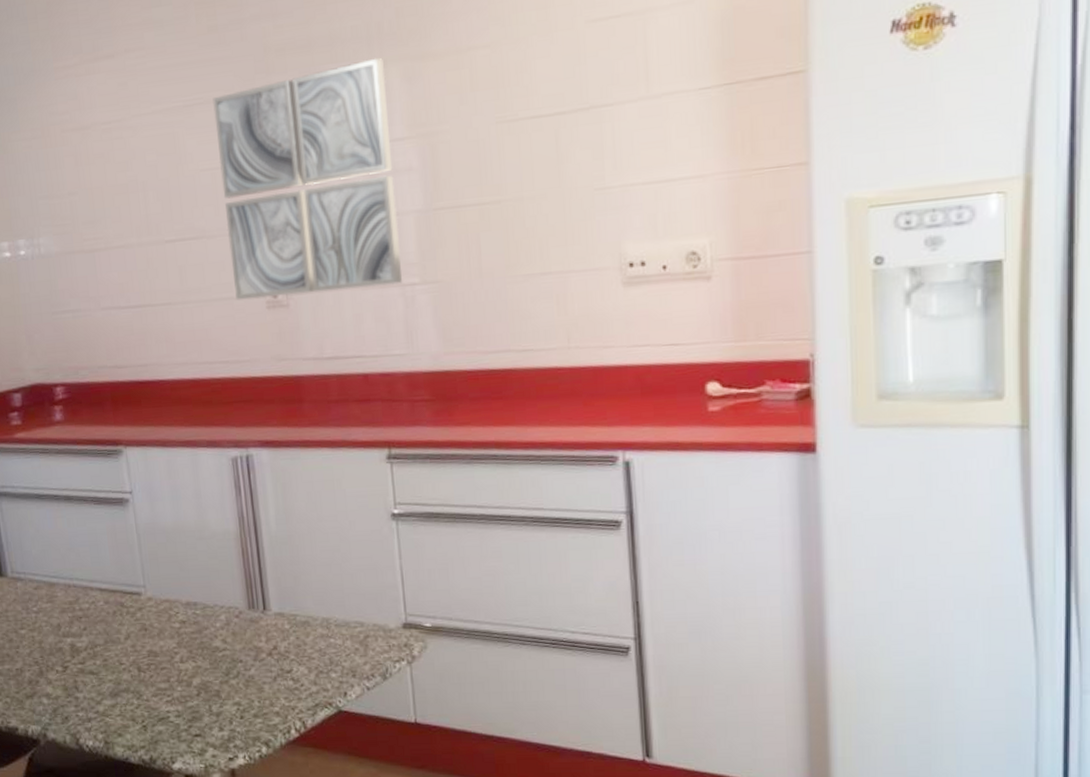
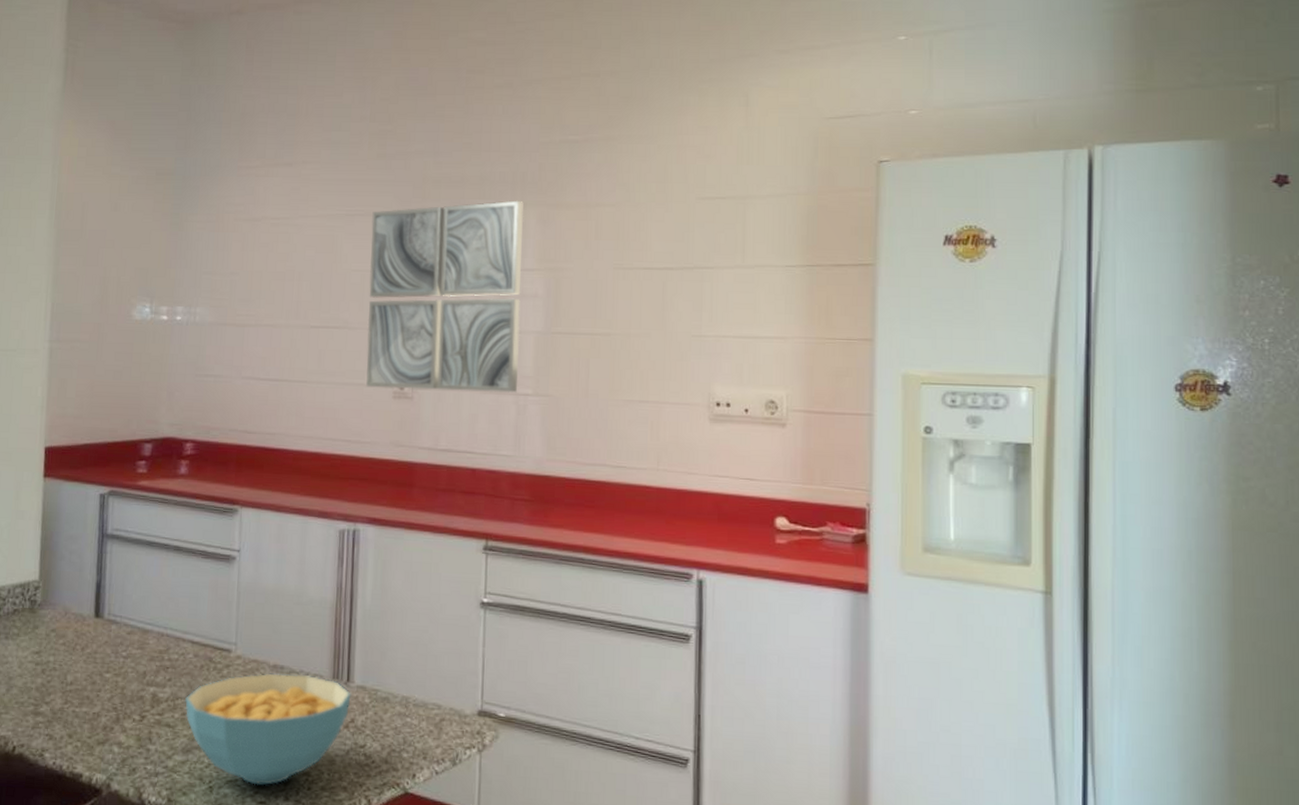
cereal bowl: none [104,608,270,720] -> present [185,673,351,785]

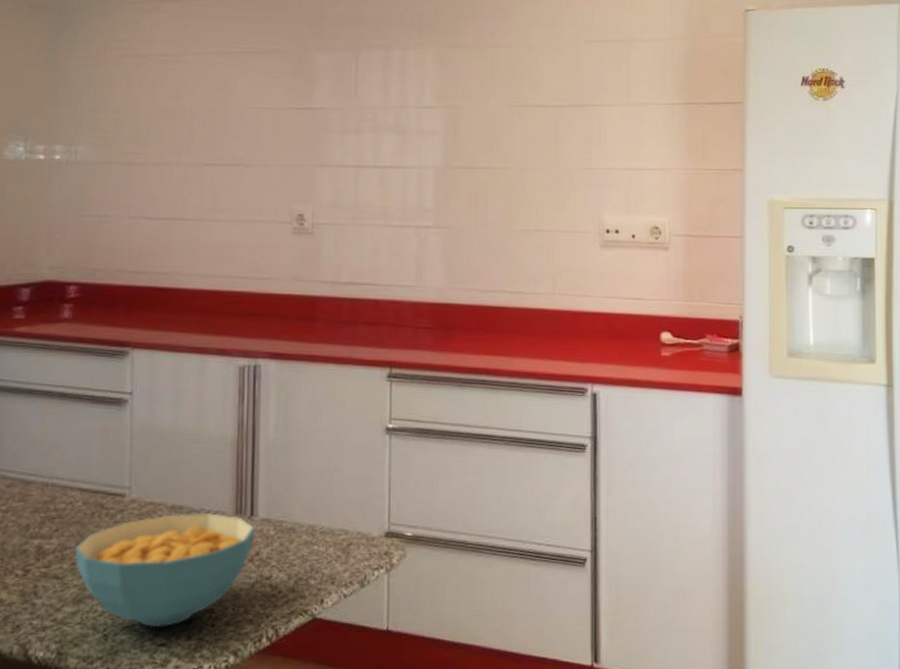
wall art: present [366,200,524,393] -> none [264,40,422,226]

